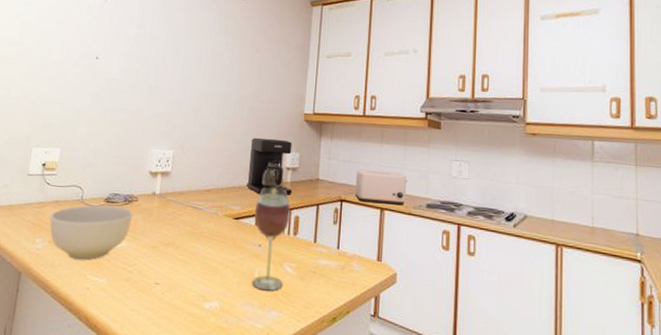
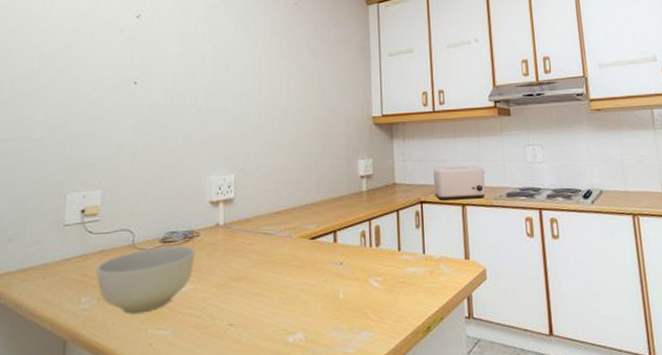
coffee maker: present [246,137,293,195] -> none [320,147,370,208]
wineglass: present [252,187,291,291] -> none [332,199,371,311]

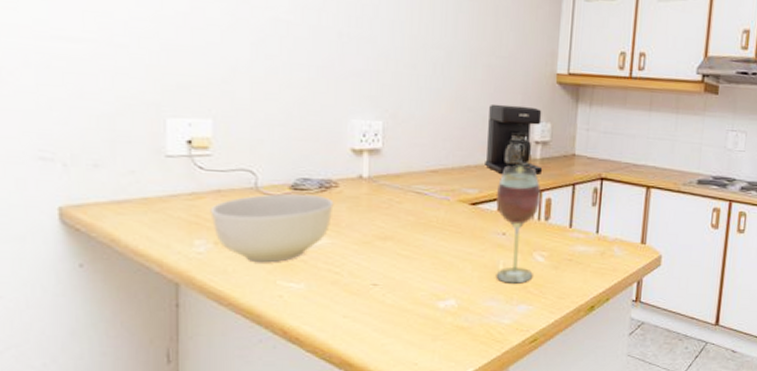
coffee maker: none [320,147,370,208] -> present [485,103,543,175]
wineglass: none [332,199,371,311] -> present [496,165,542,284]
toaster: present [433,165,486,201] -> none [618,142,678,182]

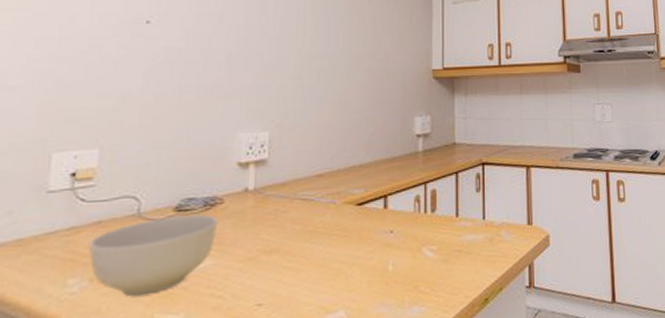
coffee maker: present [485,103,543,175] -> none [369,102,426,171]
wineglass: present [496,165,542,284] -> none [383,160,426,285]

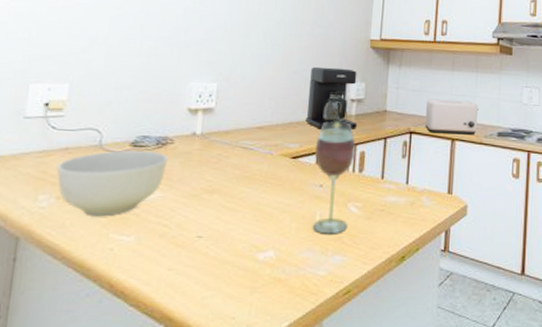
coffee maker: none [369,102,426,171] -> present [305,66,358,130]
wineglass: none [383,160,426,285] -> present [312,121,356,234]
toaster: none [497,124,552,162] -> present [425,99,479,135]

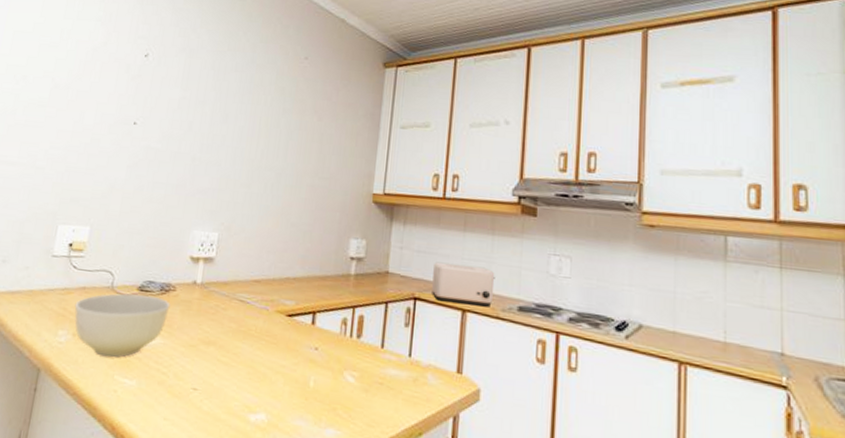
coffee maker: present [305,66,358,130] -> none [302,220,358,290]
wineglass: present [312,121,356,234] -> none [306,279,355,404]

